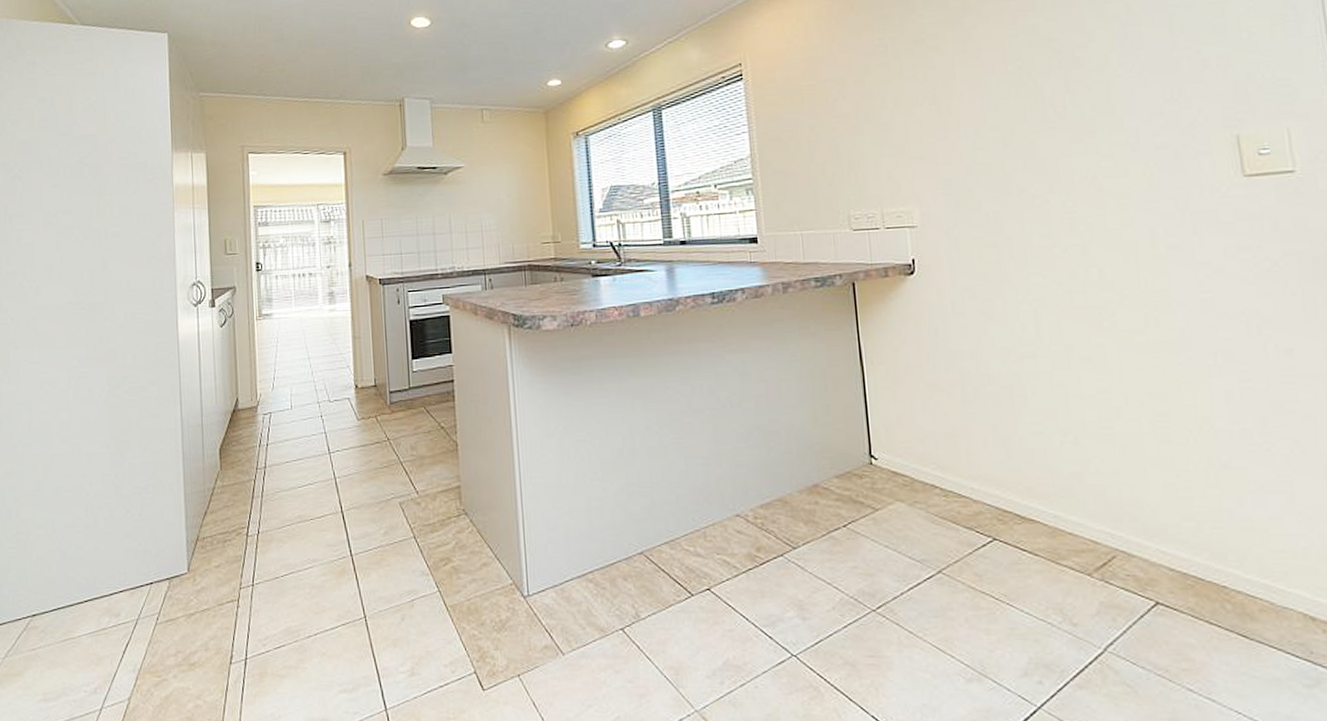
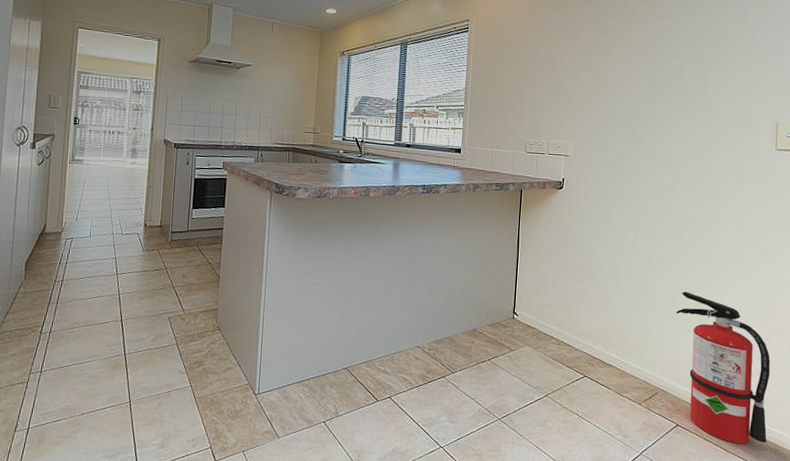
fire extinguisher: none [1123,401,1315,627] -> present [676,291,771,445]

